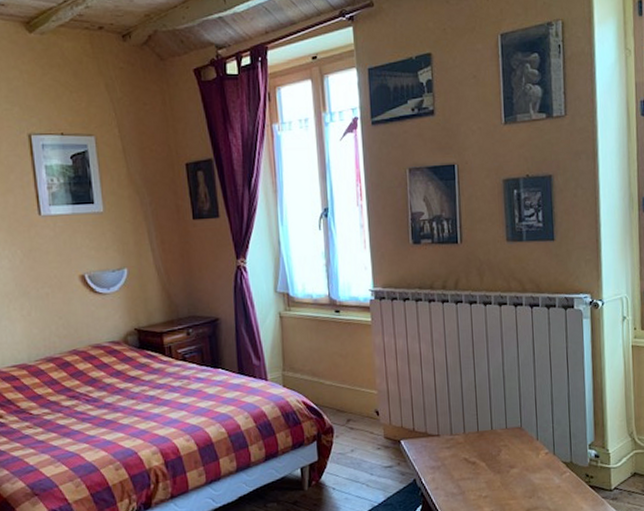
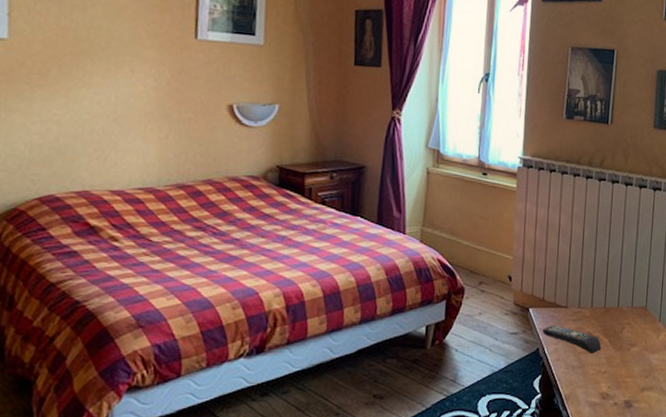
remote control: none [417,454,480,479] -> present [543,325,602,353]

